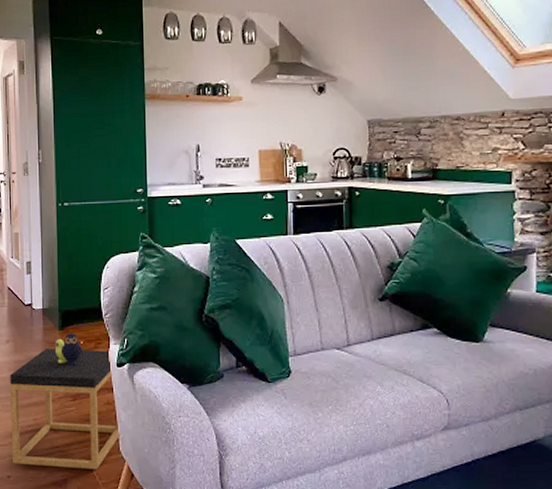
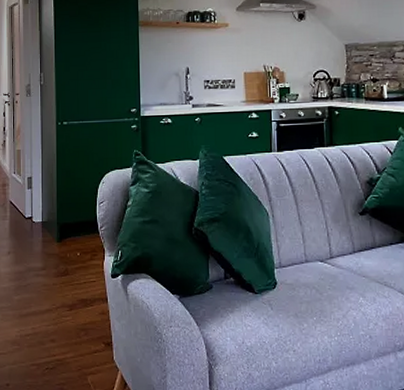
side table: present [10,333,121,470] -> none [10,245,115,378]

